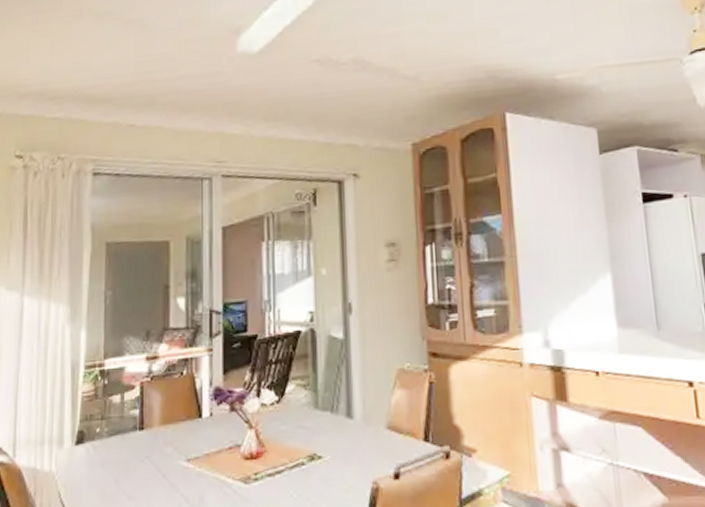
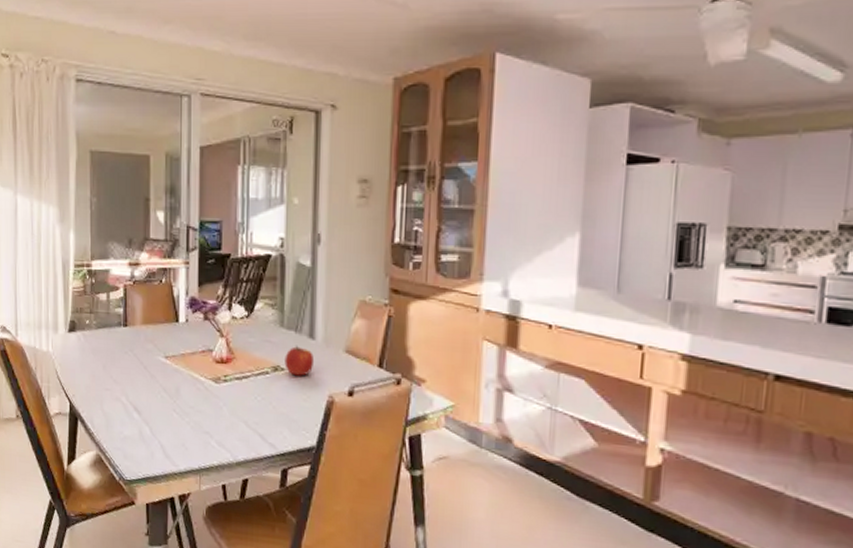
apple: none [321,427,355,463] -> present [284,345,315,376]

